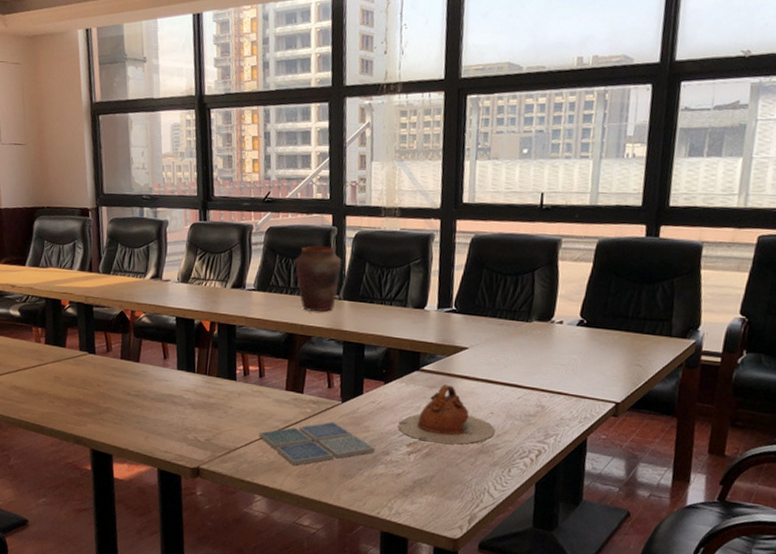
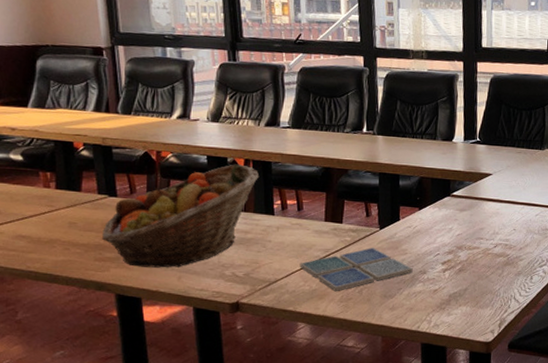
fruit basket: none [81,326,224,428] -> present [102,164,260,268]
vase: present [294,246,343,312] -> none [328,85,375,147]
teapot: present [398,384,495,445] -> none [433,207,518,260]

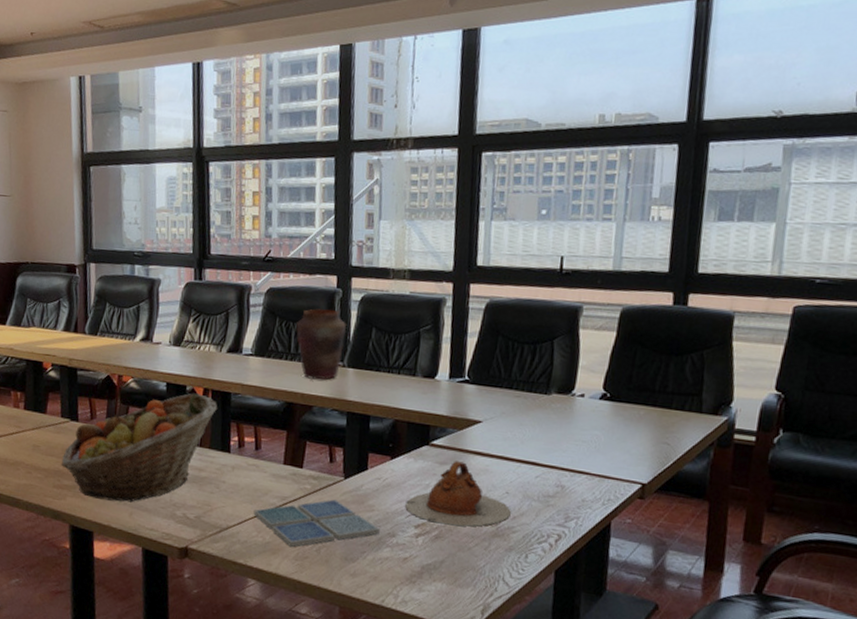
vase: none [328,85,375,147] -> present [295,308,347,380]
teapot: none [433,207,518,260] -> present [405,461,511,527]

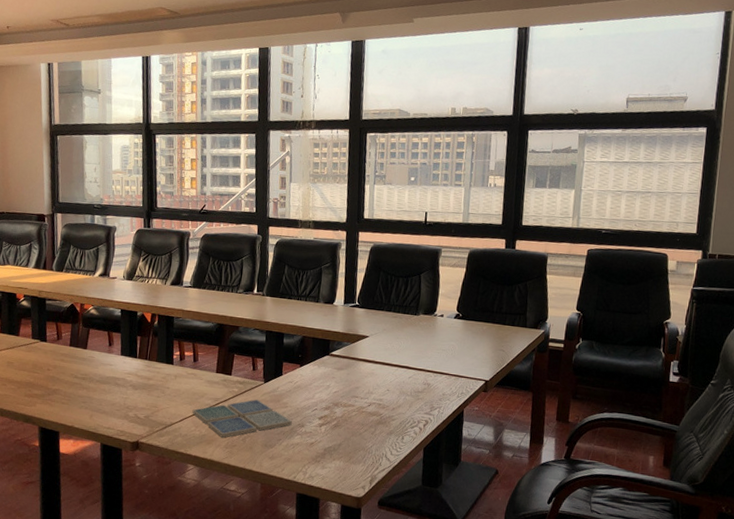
fruit basket: present [62,393,218,503] -> none [32,317,163,407]
vase: present [295,308,347,380] -> none [225,250,266,306]
teapot: present [405,461,511,527] -> none [311,367,391,417]

